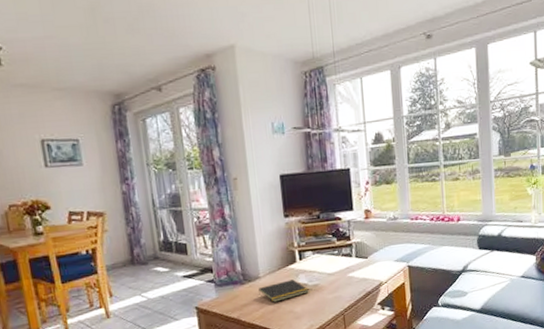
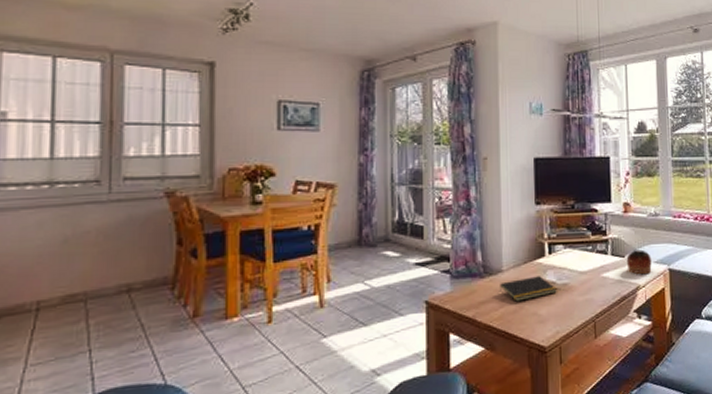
bowl: none [369,250,393,273] -> present [626,249,652,275]

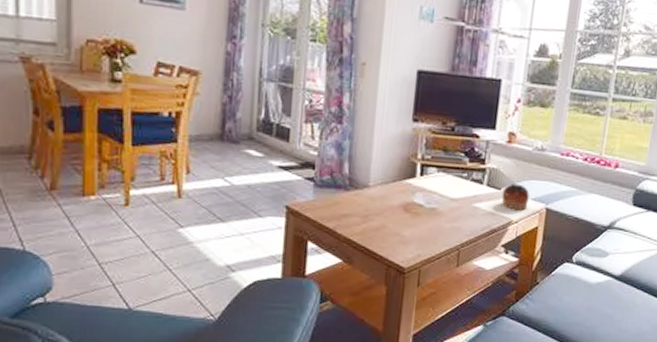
notepad: present [499,276,557,302] -> none [363,196,424,220]

